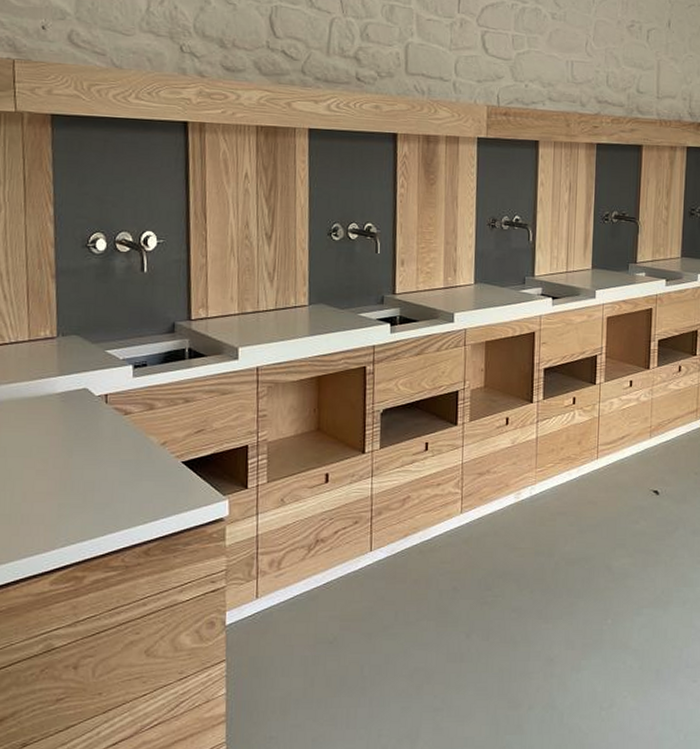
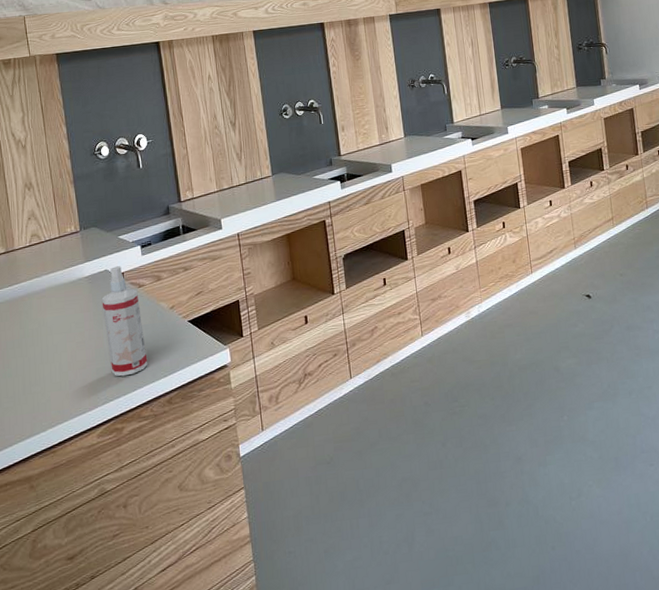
spray bottle: none [74,386,125,517] -> present [101,266,148,377]

